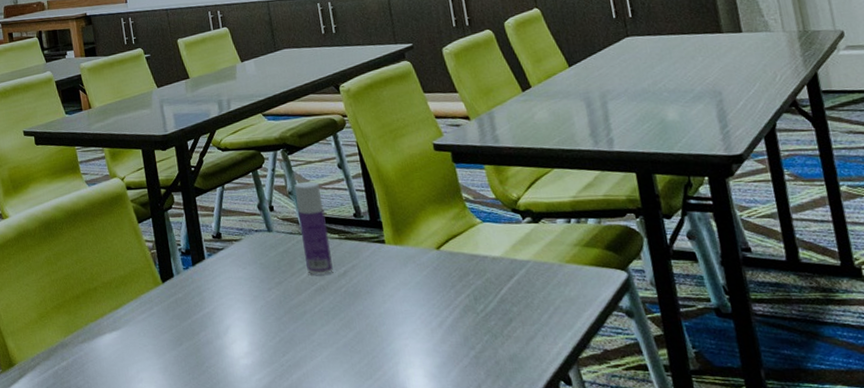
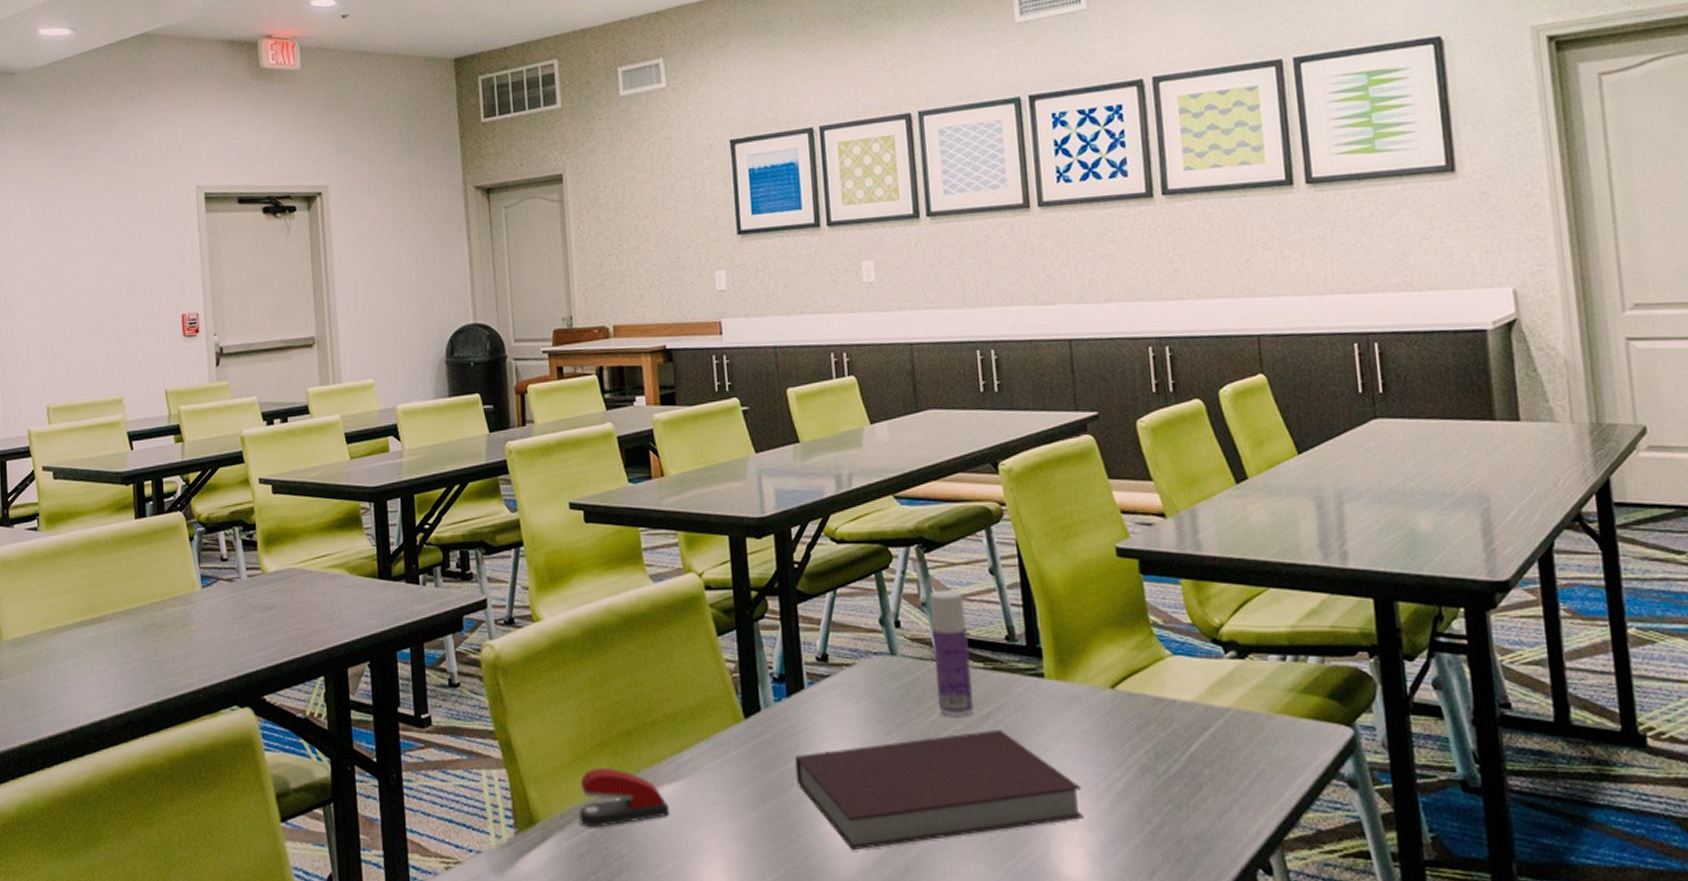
stapler: none [44,322,112,367] -> present [579,767,670,828]
notebook: none [201,284,424,377] -> present [794,730,1085,849]

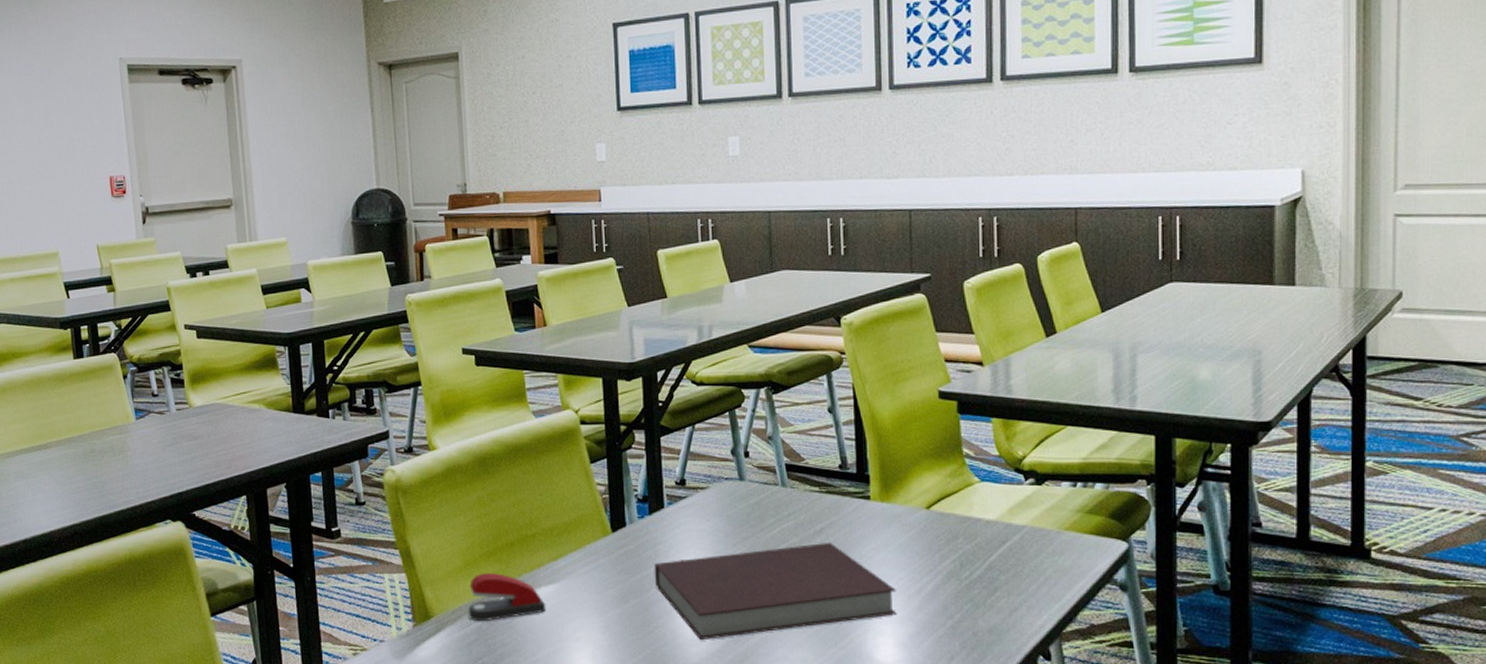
bottle: present [929,589,974,718] -> none [775,425,809,533]

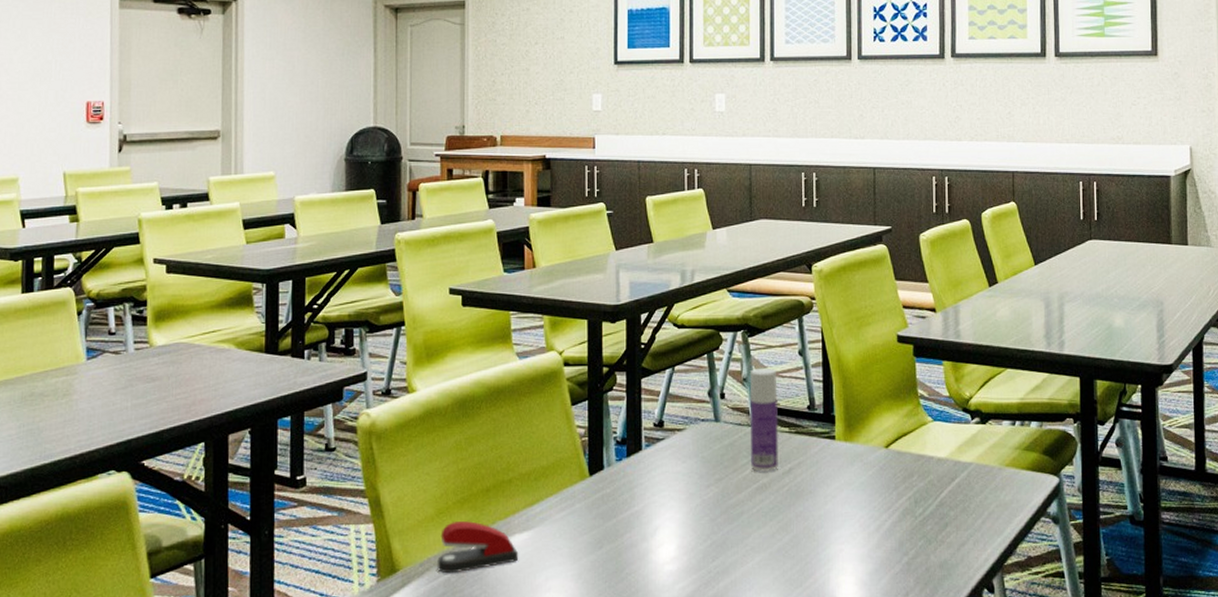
notebook: present [654,543,898,639] -> none [629,483,859,585]
bottle: none [775,425,809,533] -> present [749,367,779,473]

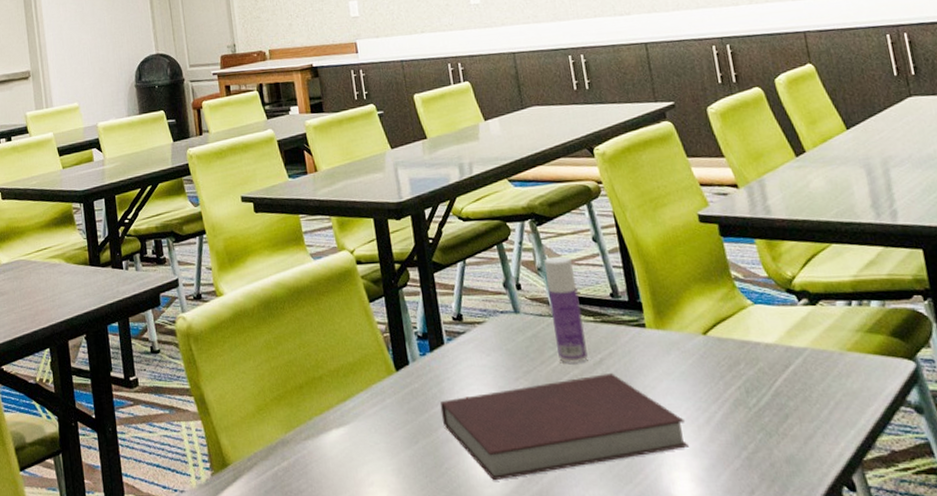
stapler: present [437,520,519,574] -> none [263,416,339,468]
notebook: none [629,483,859,585] -> present [439,374,690,480]

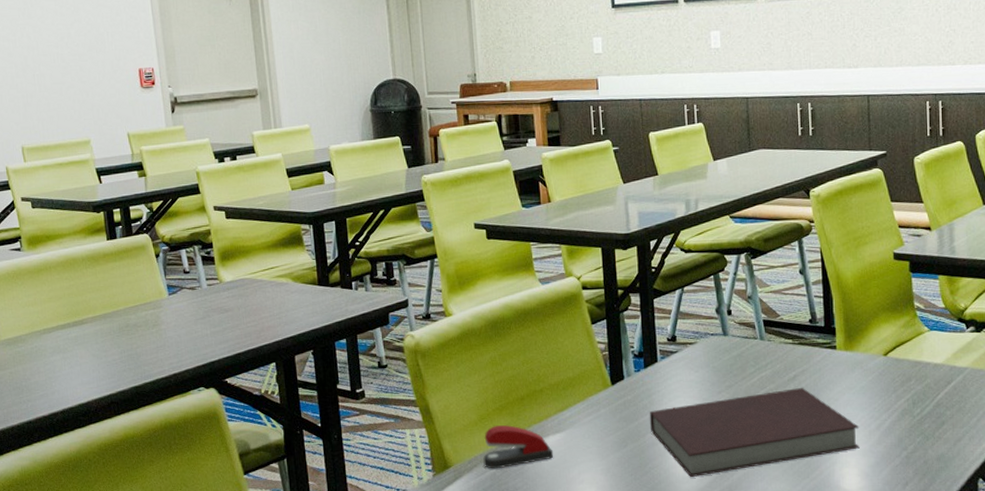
stapler: none [263,416,339,468] -> present [483,424,554,469]
bottle: present [543,256,588,364] -> none [753,286,784,380]

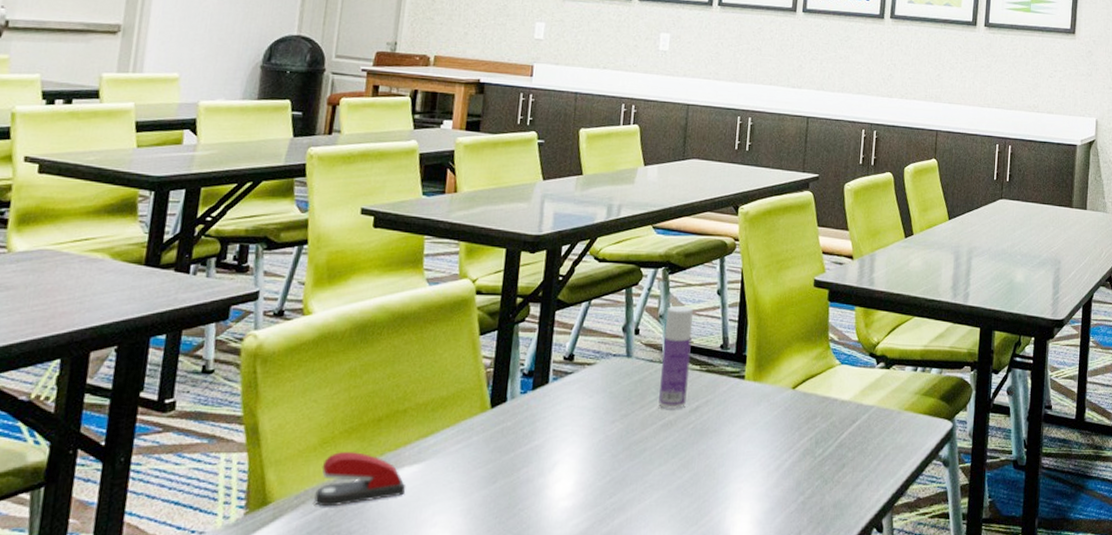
notebook: present [649,388,861,477] -> none [527,421,758,521]
bottle: none [753,286,784,380] -> present [658,305,693,410]

